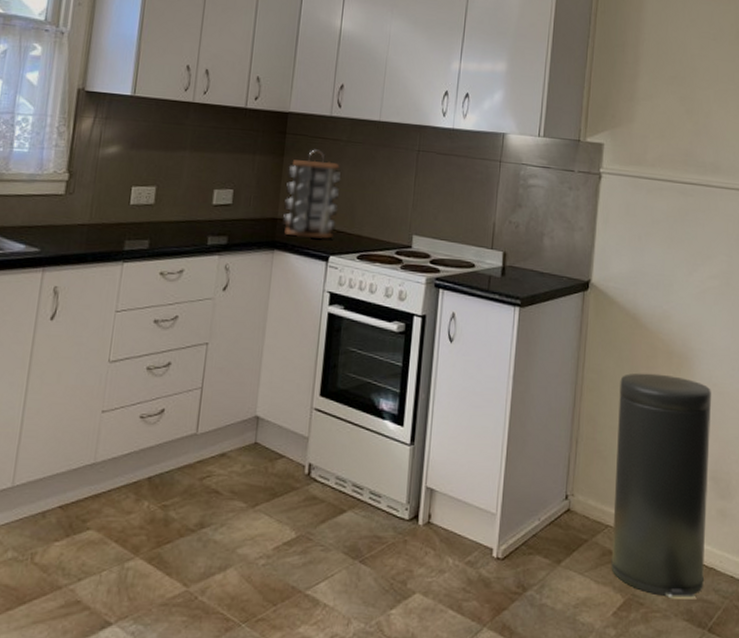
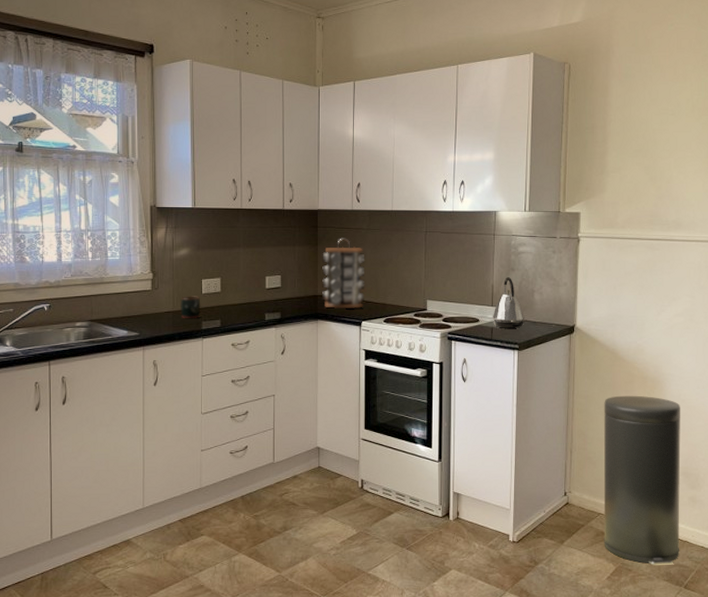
mug: none [98,206,127,237] -> present [180,296,201,319]
kettle: none [490,214,531,279] -> present [492,277,525,328]

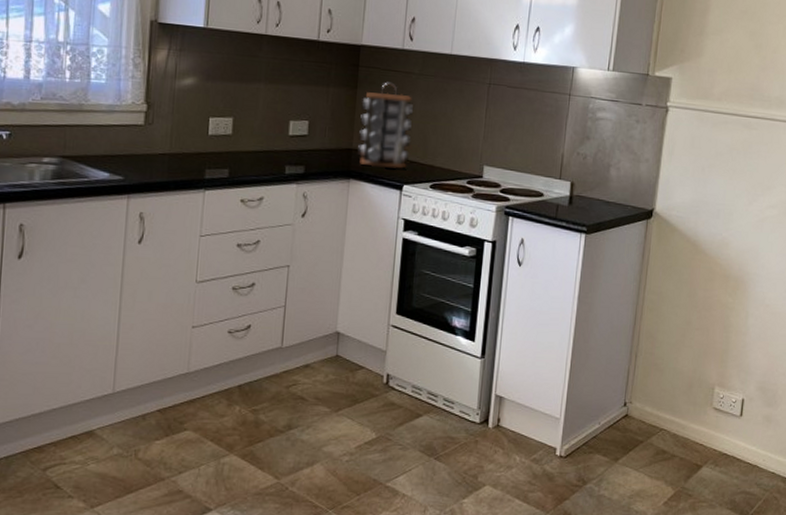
mug: present [180,296,201,319] -> none [179,136,206,166]
kettle: present [492,277,525,328] -> none [558,146,597,208]
pedal bin: present [603,395,681,565] -> none [663,294,764,492]

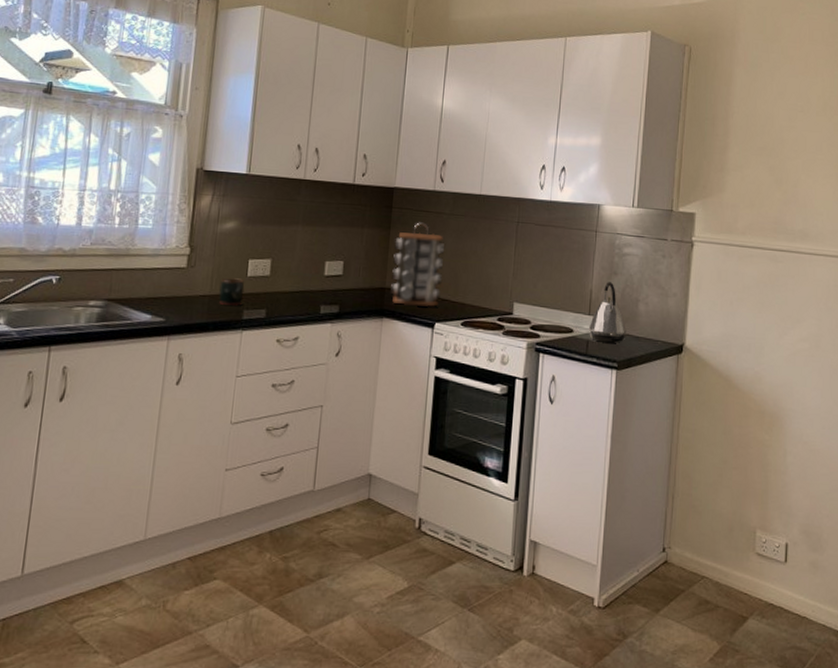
mug: none [179,136,206,166] -> present [218,278,245,307]
kettle: none [558,146,597,208] -> present [588,282,627,343]

